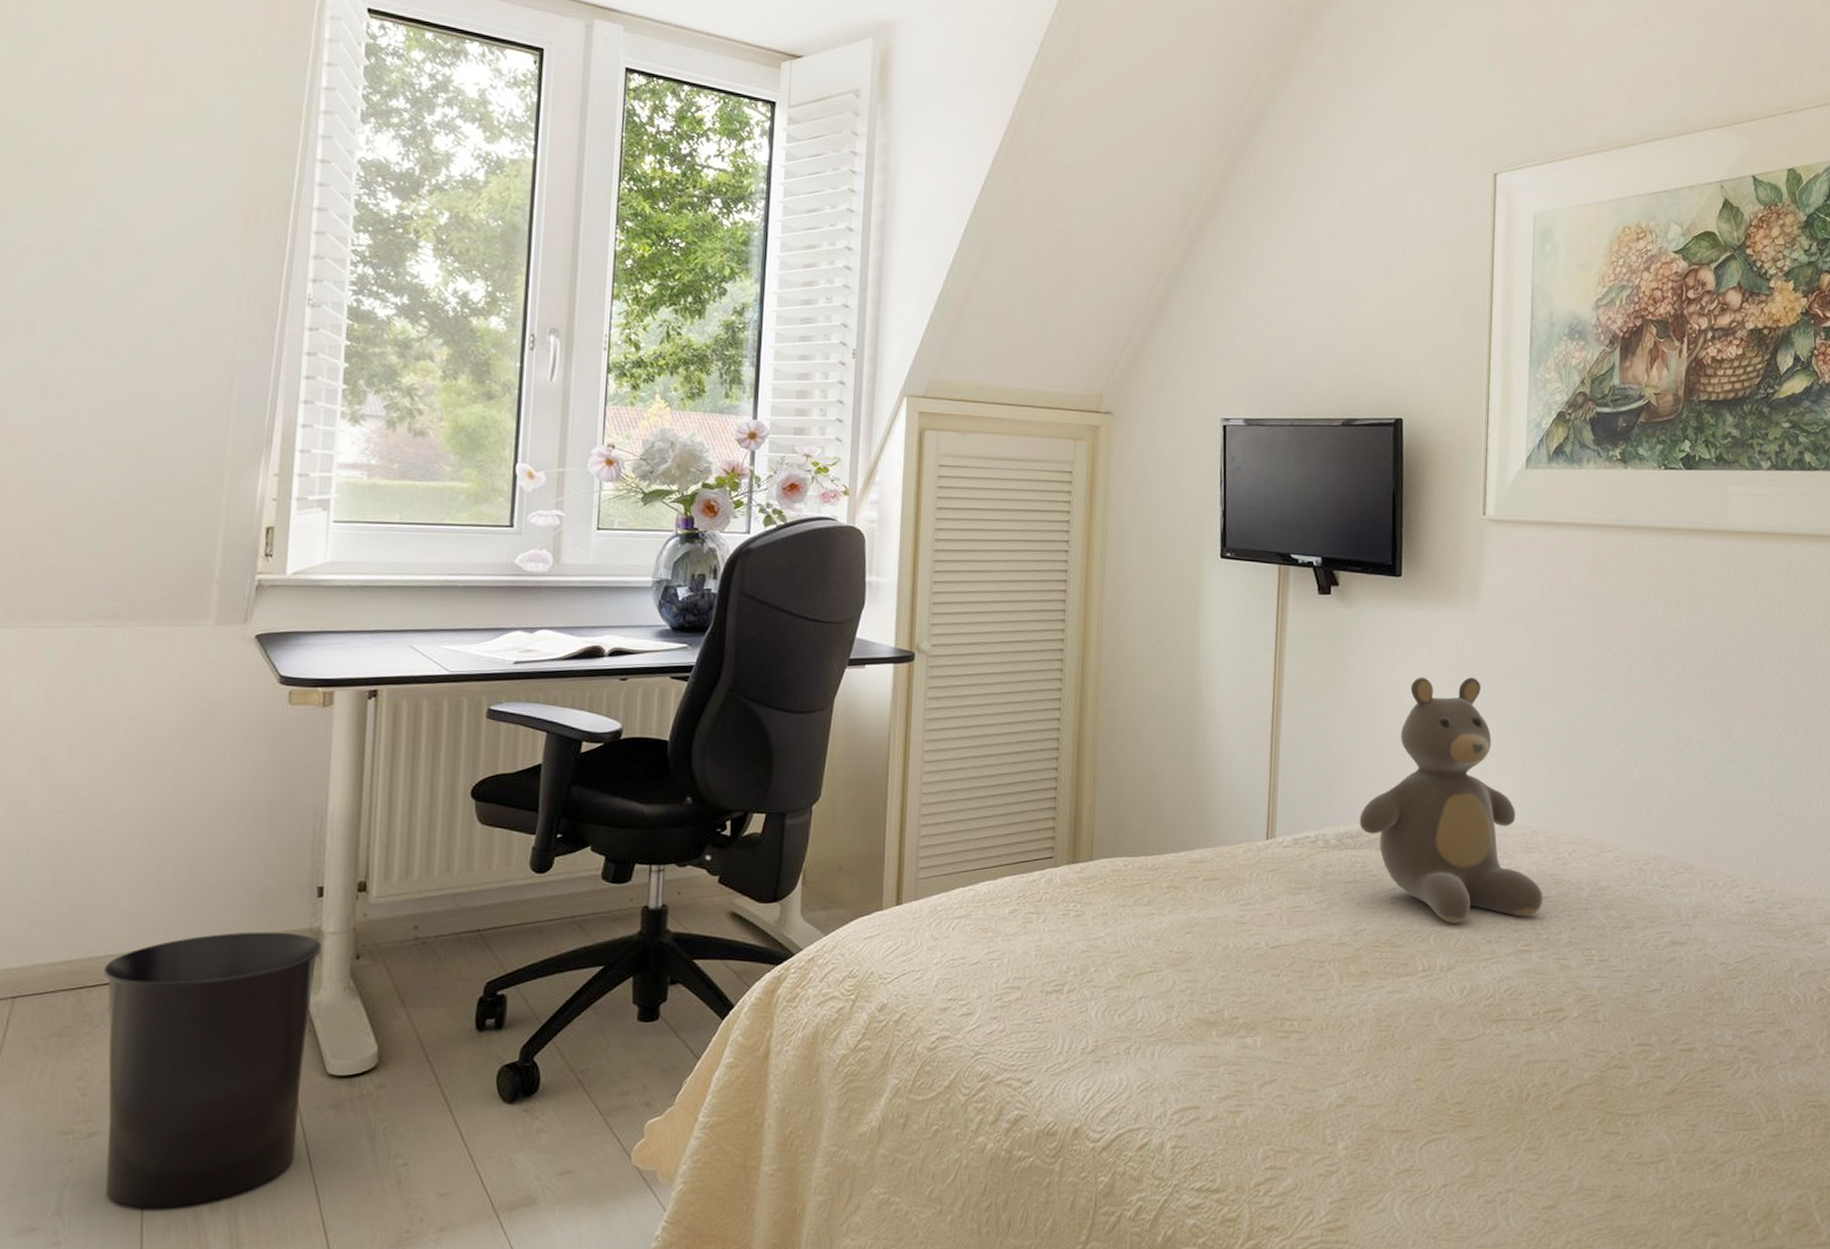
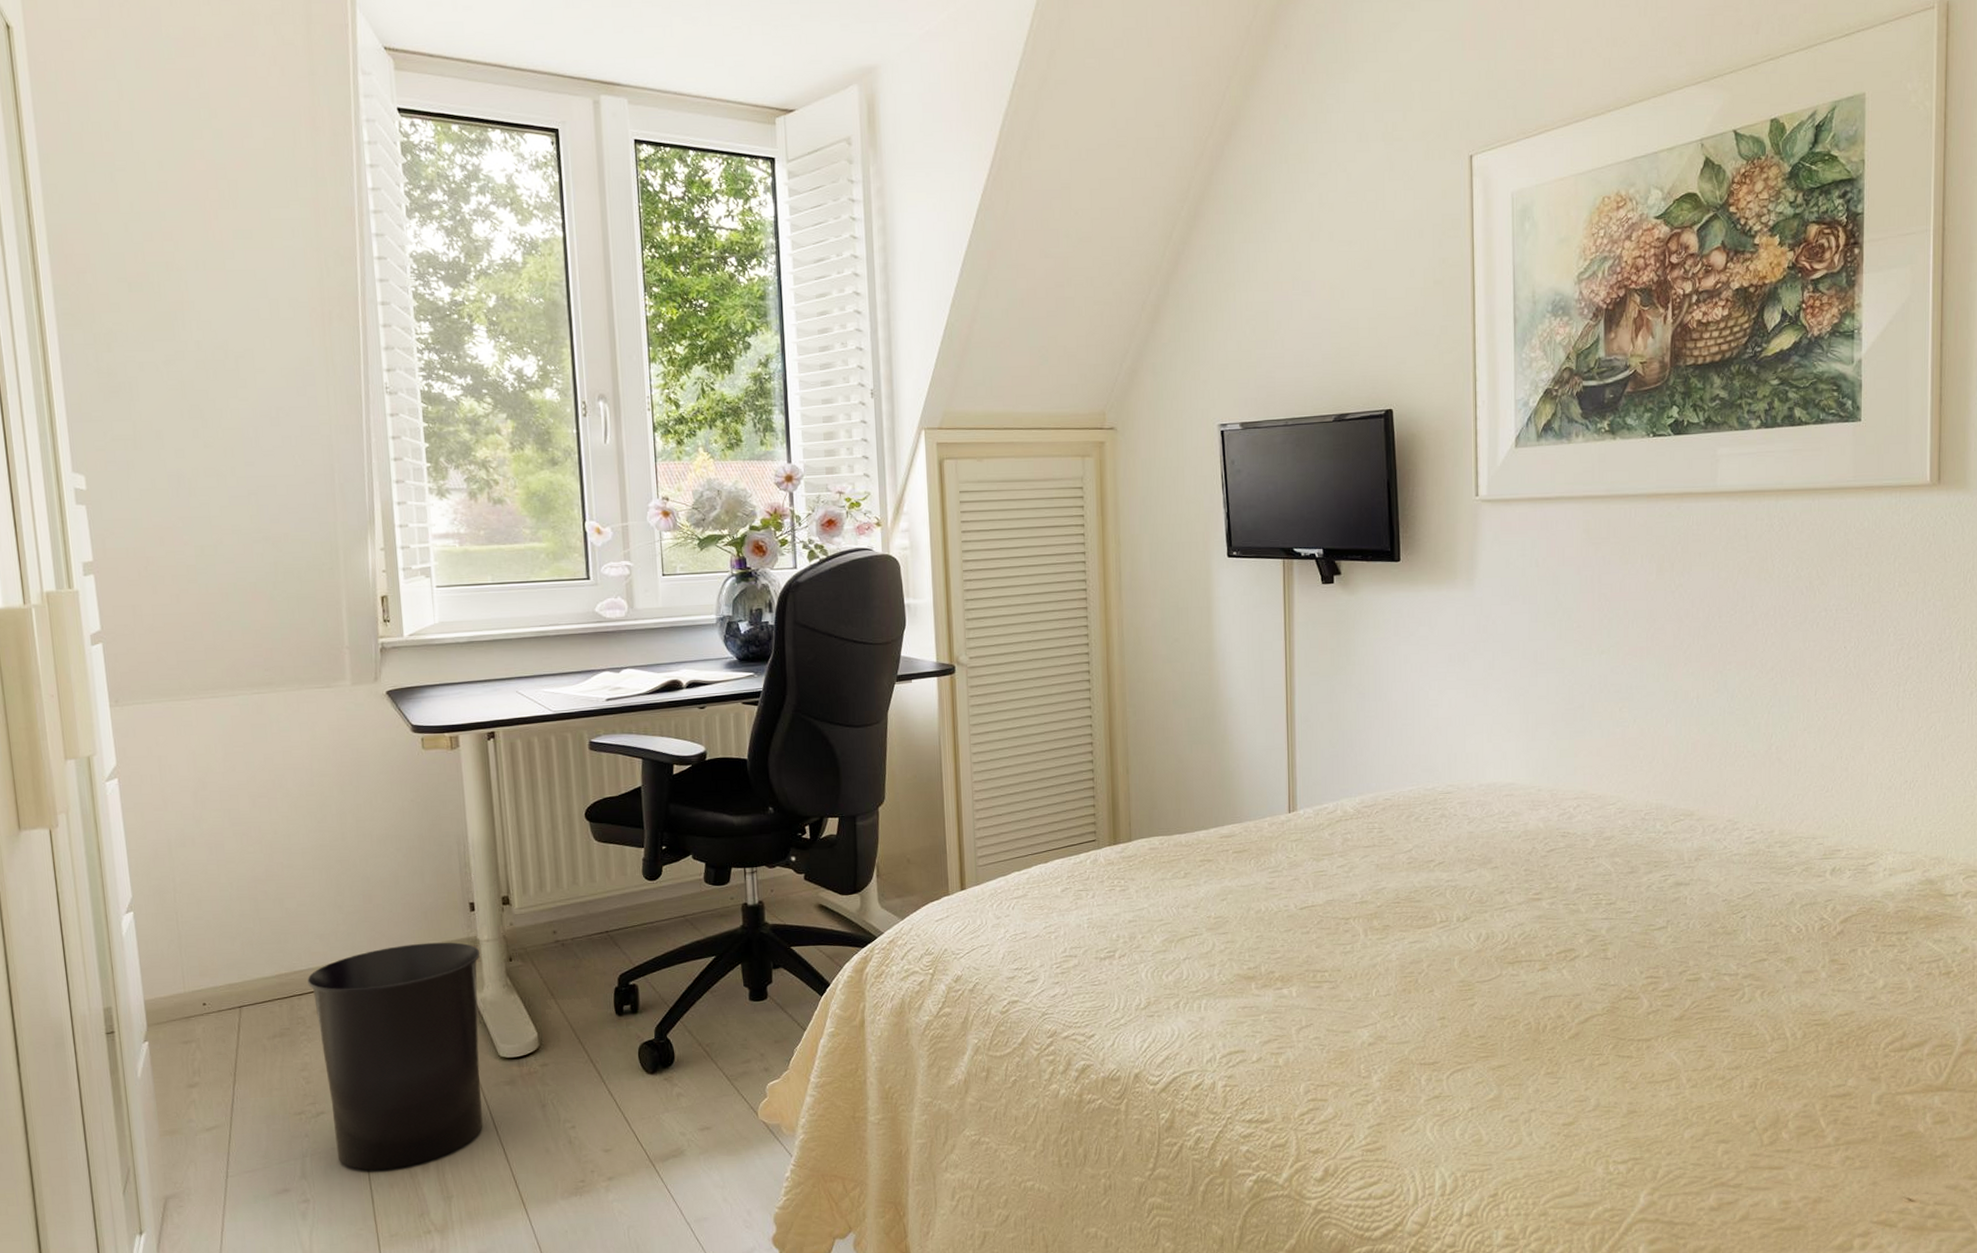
teddy bear: present [1359,677,1543,923] -> none [1373,651,1551,878]

